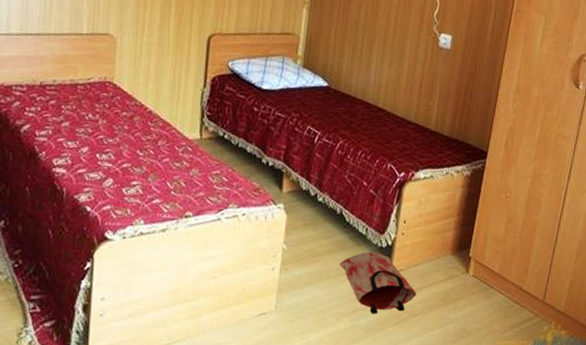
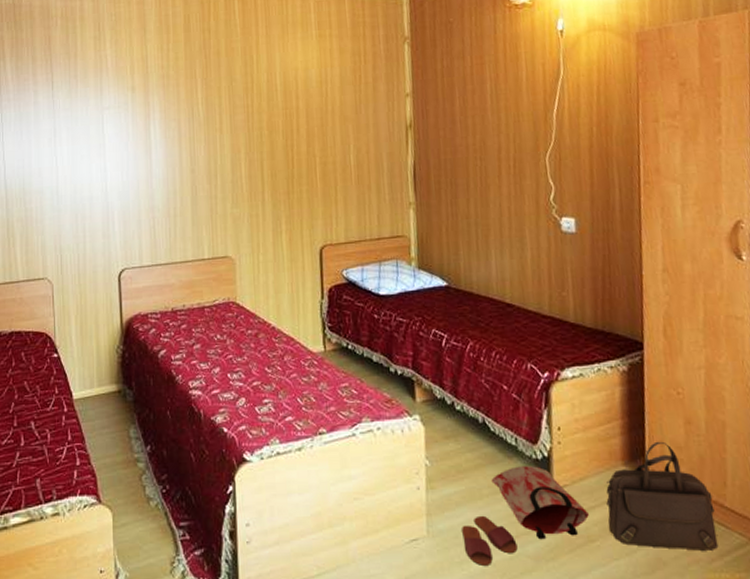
slippers: none [307,293,353,335] -> present [462,515,518,565]
handbag: none [430,236,515,324] -> present [606,441,719,551]

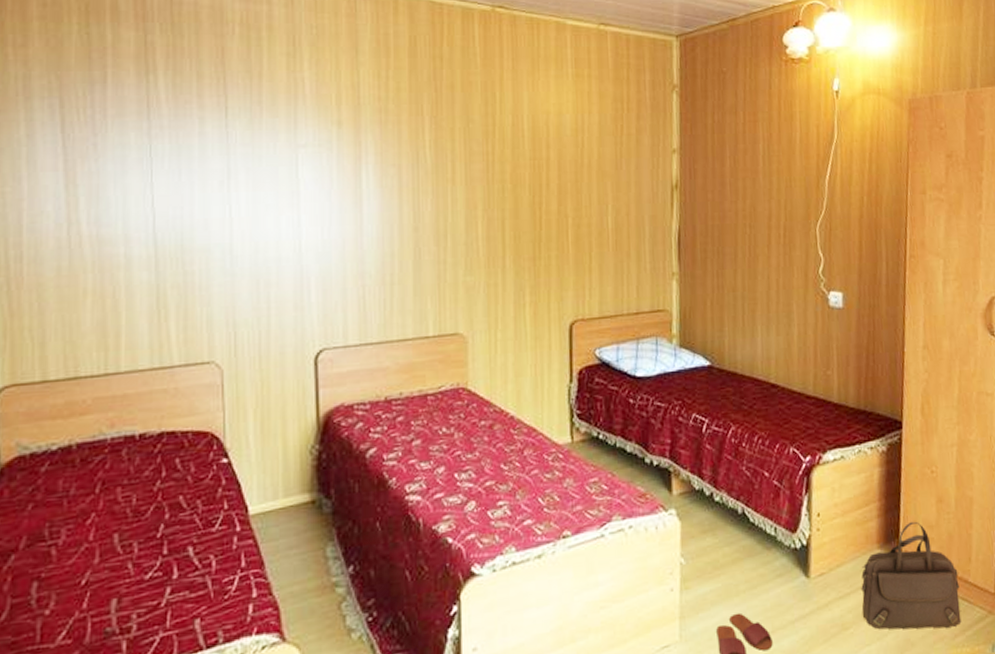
bag: present [491,466,589,540] -> none [749,555,844,633]

